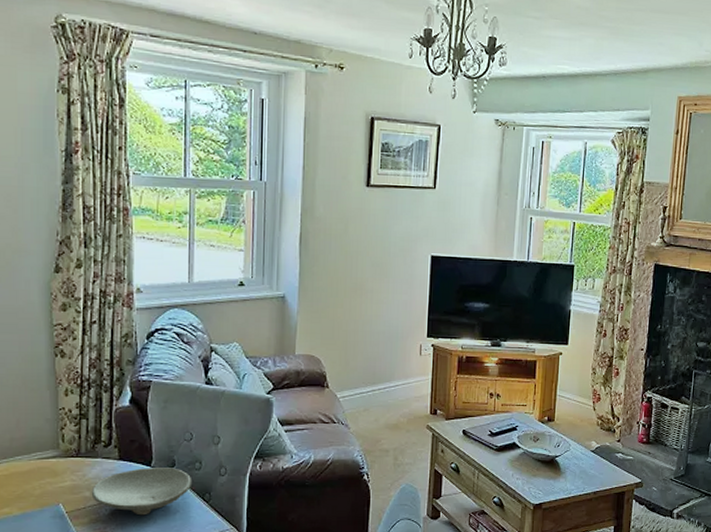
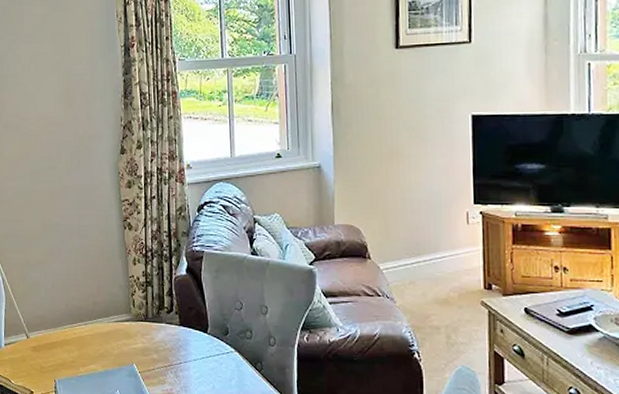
bowl: present [91,468,193,516] -> none [158,334,245,380]

